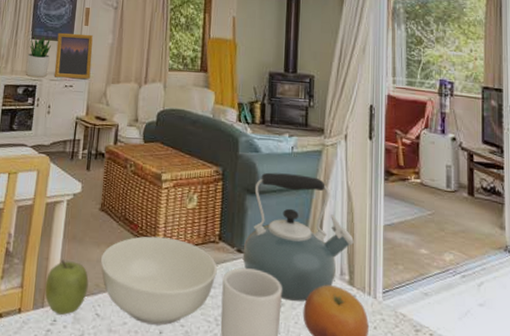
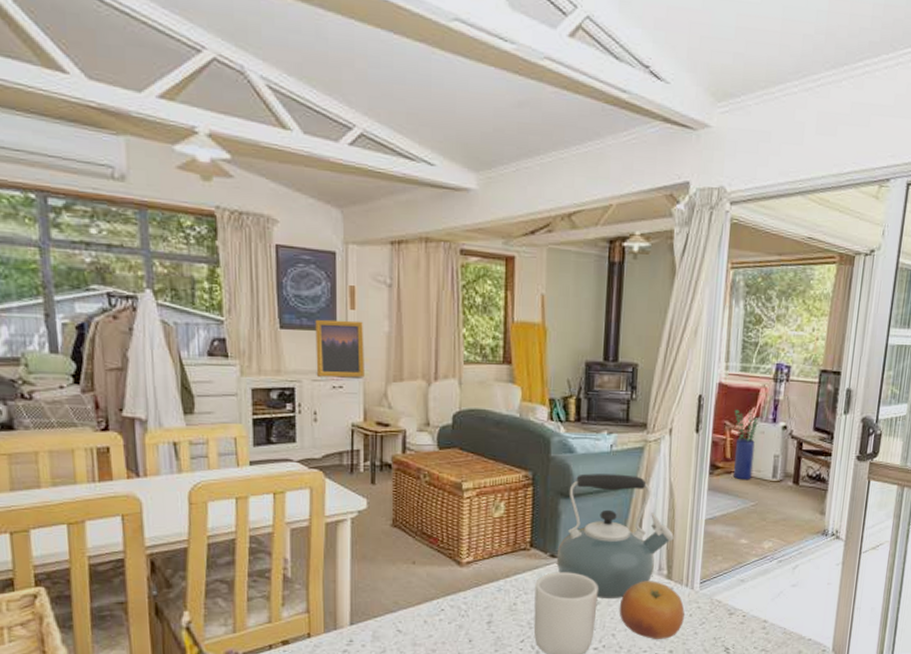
planter: present [26,36,52,79] -> none [277,324,308,379]
fruit: present [45,259,89,315] -> none [336,580,386,634]
bowl: present [100,236,217,326] -> none [397,549,529,635]
vase: none [403,117,427,189] -> present [733,406,758,480]

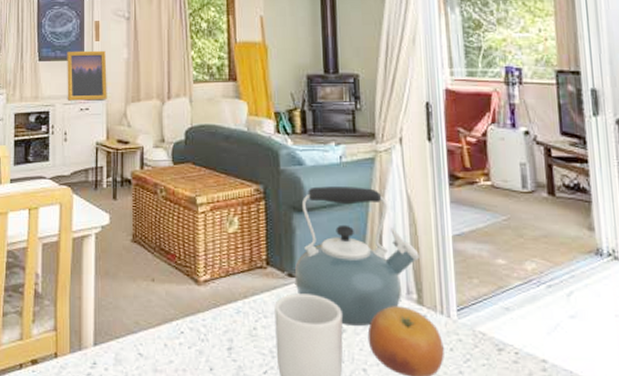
vase: present [733,406,758,480] -> none [465,113,498,192]

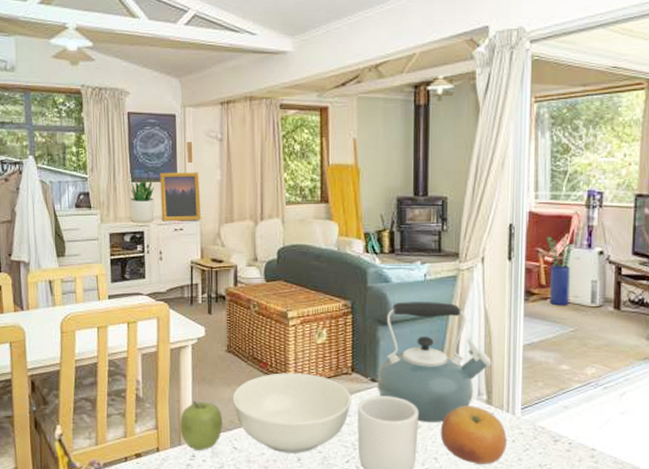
planter: none [36,56,61,104] -> present [129,177,155,224]
fruit: none [81,297,127,357] -> present [180,400,223,450]
bowl: none [137,266,268,362] -> present [232,373,351,453]
vase: none [465,113,498,192] -> present [545,234,572,306]

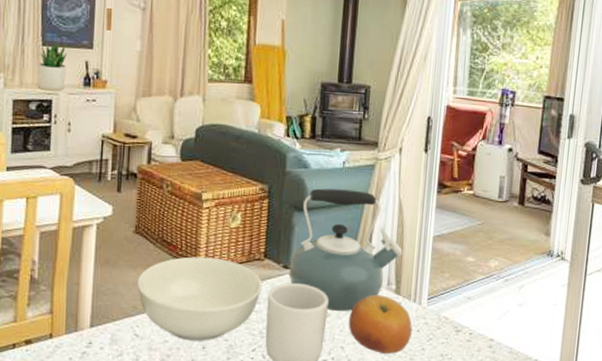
picture frame: present [160,172,201,221] -> none [72,38,118,92]
fruit: present [180,400,223,450] -> none [77,283,125,337]
vase: present [545,234,572,306] -> none [460,128,485,200]

